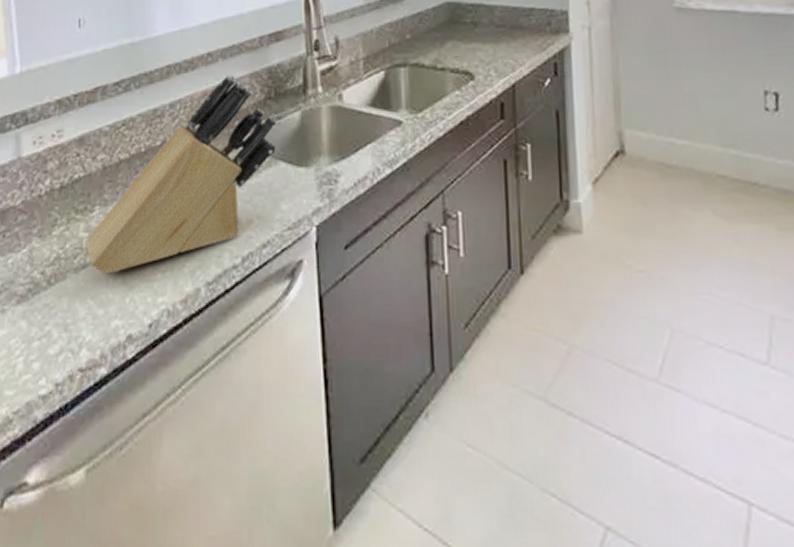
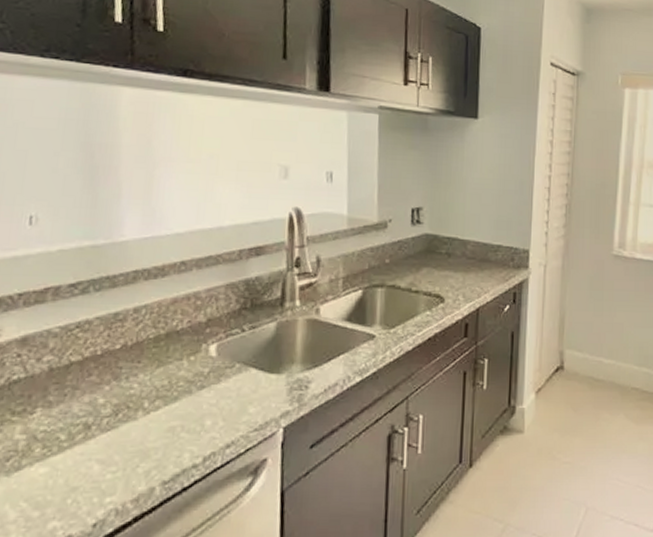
knife block: present [85,74,277,274] -> none [21,284,251,476]

